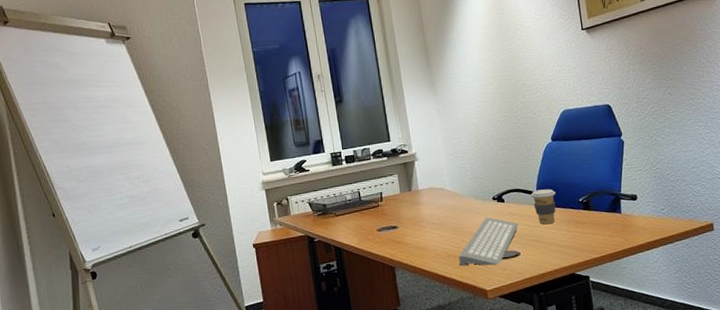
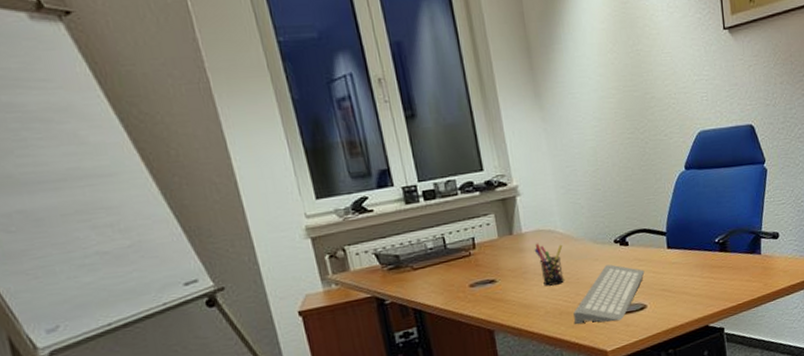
pen holder: none [427,198,452,233] -> present [534,243,564,286]
coffee cup: present [530,189,556,225] -> none [659,228,689,271]

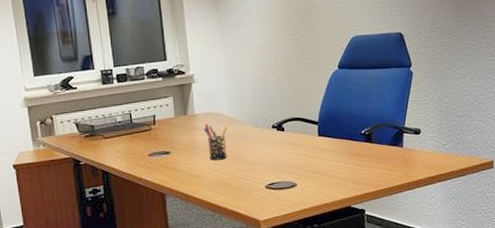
computer keyboard: present [573,264,645,325] -> none [233,146,297,196]

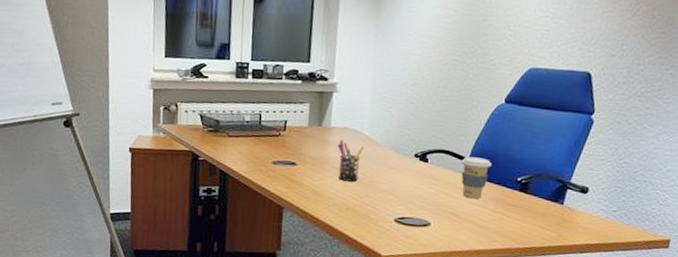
coffee cup: none [312,119,338,156] -> present [460,156,492,199]

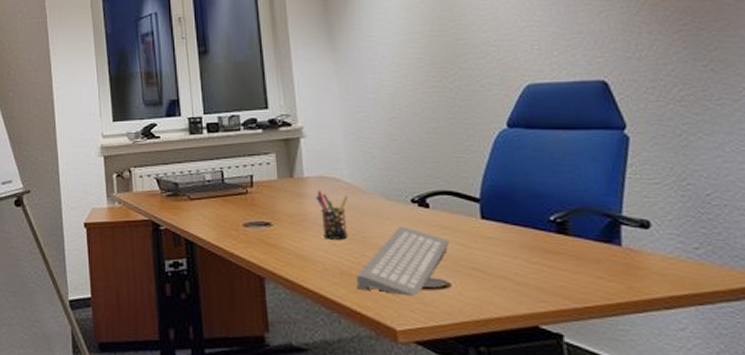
computer keyboard: none [358,175,437,231] -> present [357,227,450,296]
coffee cup: present [460,156,492,199] -> none [470,196,511,248]

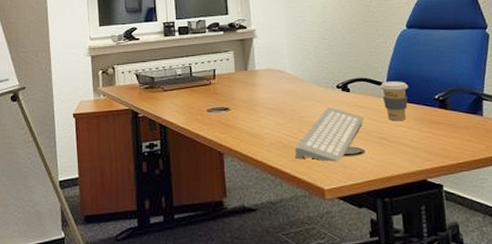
pen holder: present [315,190,349,240] -> none [264,80,290,120]
coffee cup: none [470,196,511,248] -> present [379,81,408,121]

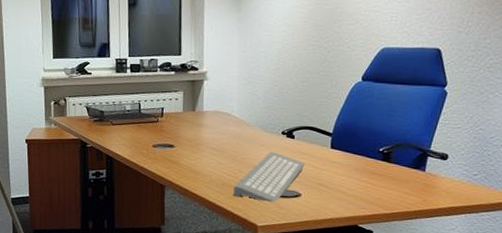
coffee cup: present [379,81,408,121] -> none [325,131,354,170]

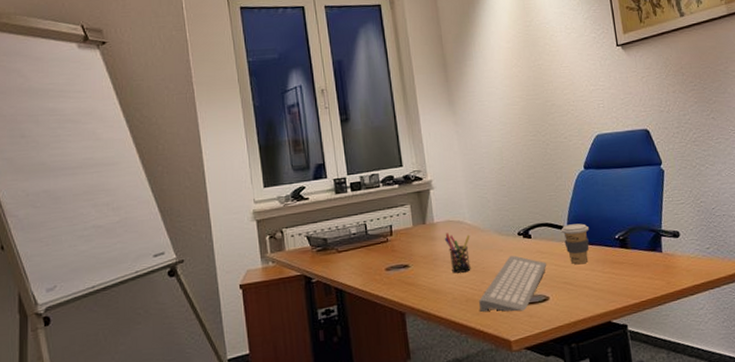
pen holder: none [210,122,235,160] -> present [444,232,471,273]
coffee cup: none [325,131,354,170] -> present [560,223,590,265]

